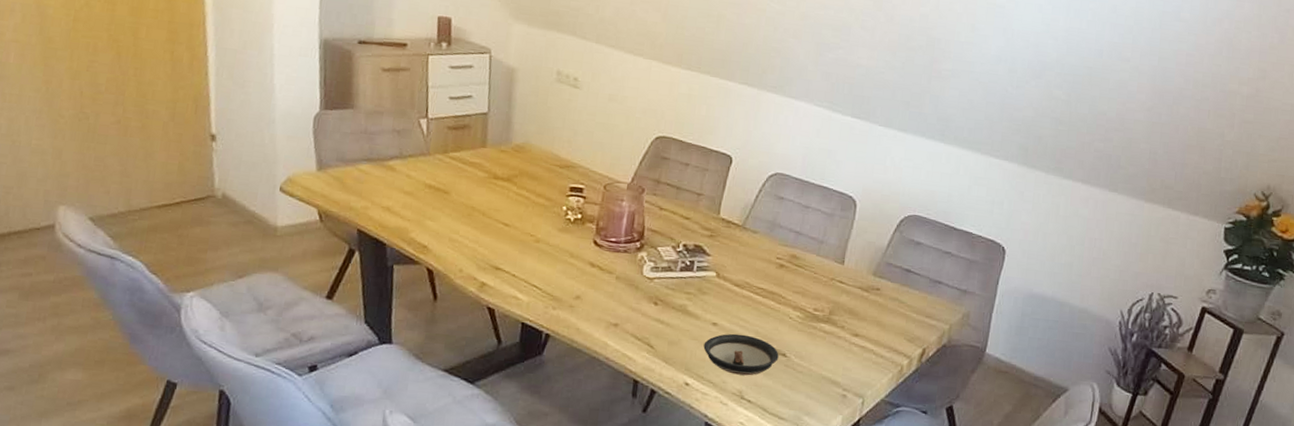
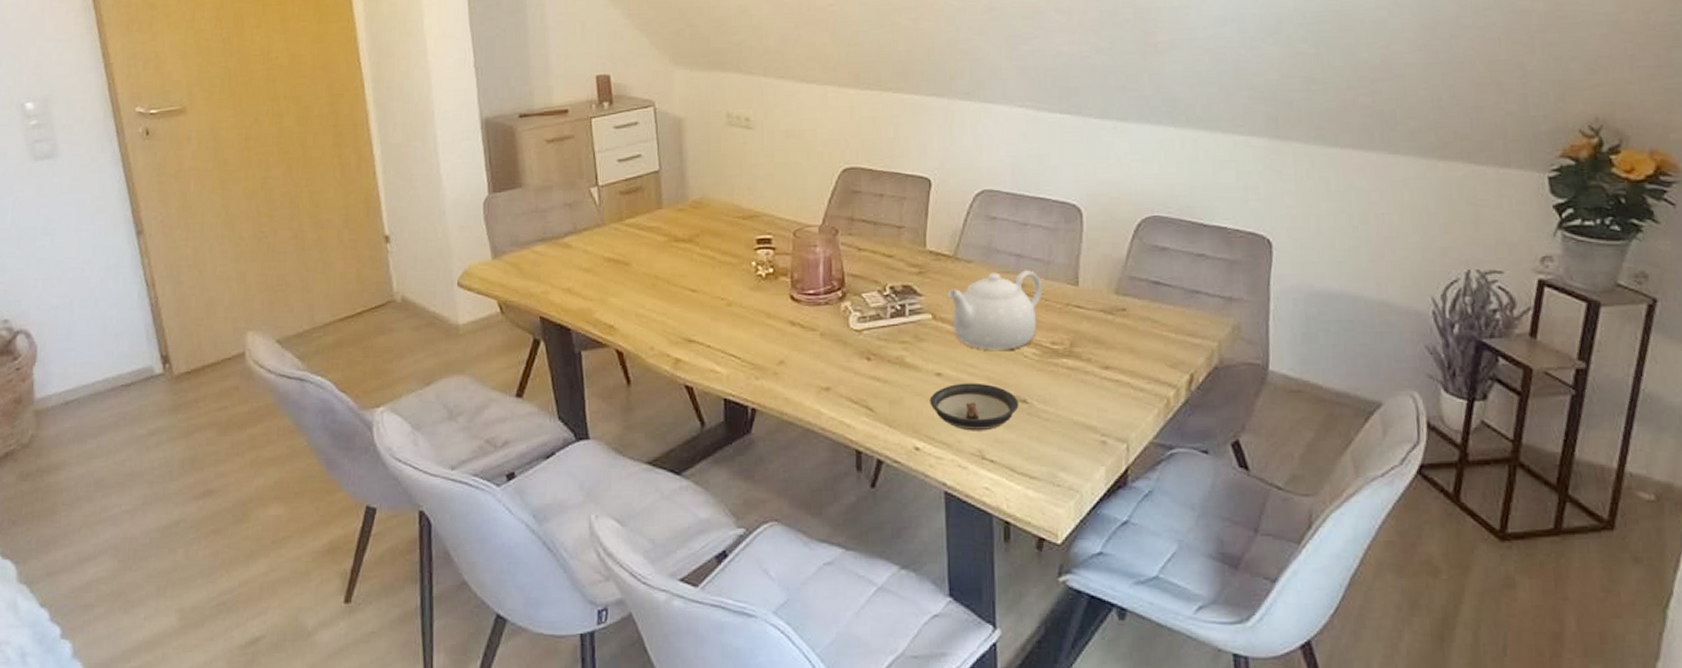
teapot: none [731,244,814,311] -> present [946,270,1043,350]

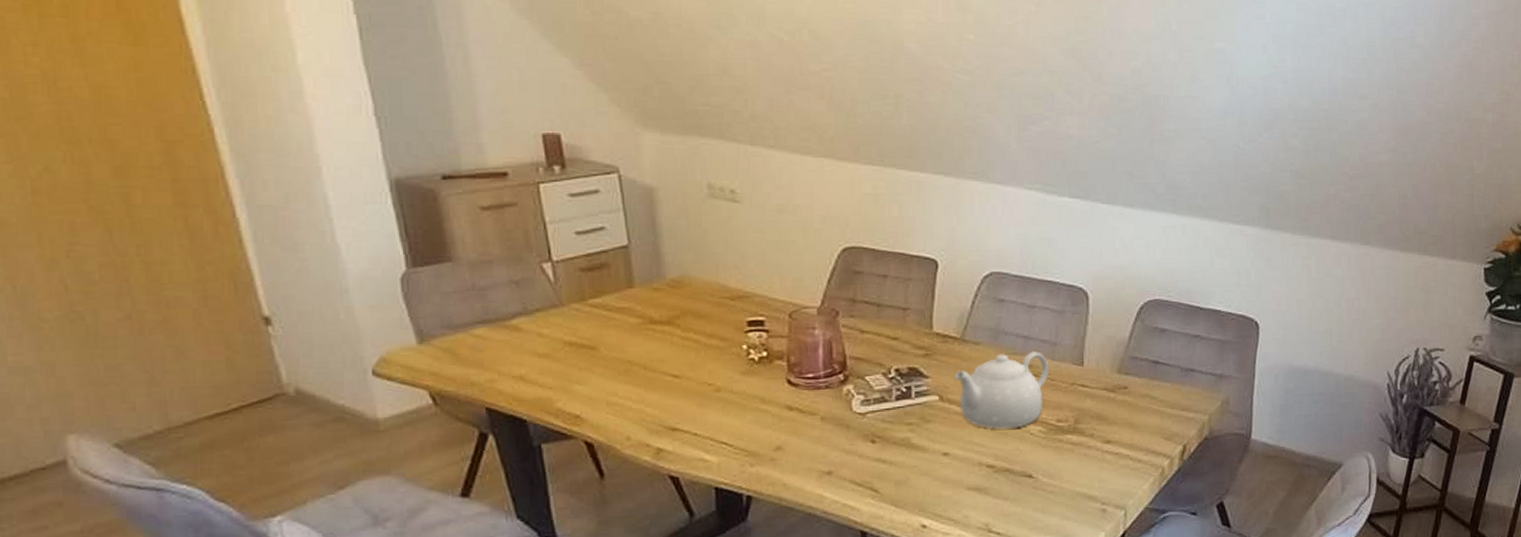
saucer: present [929,383,1019,431] -> none [936,460,1025,507]

